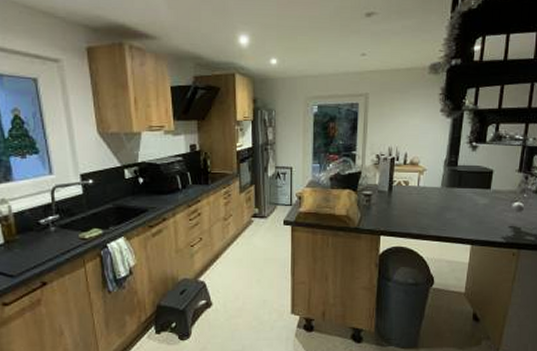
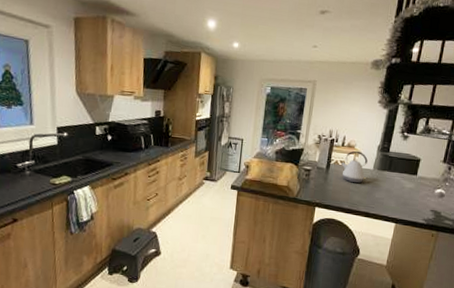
kettle: none [404,168,435,205] -> present [340,150,368,184]

